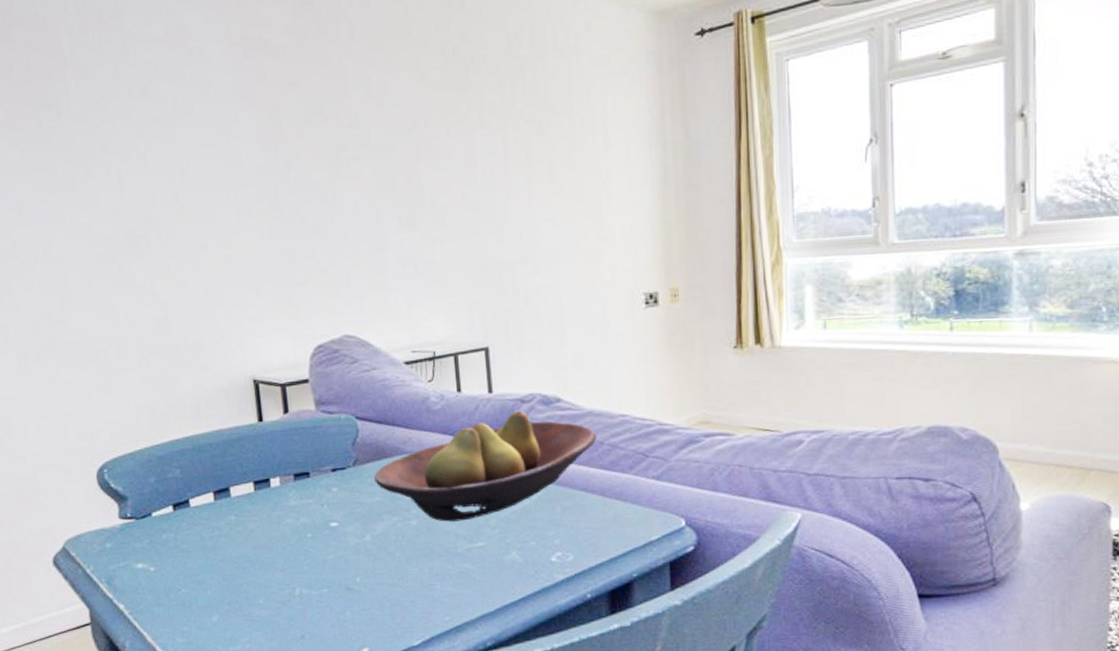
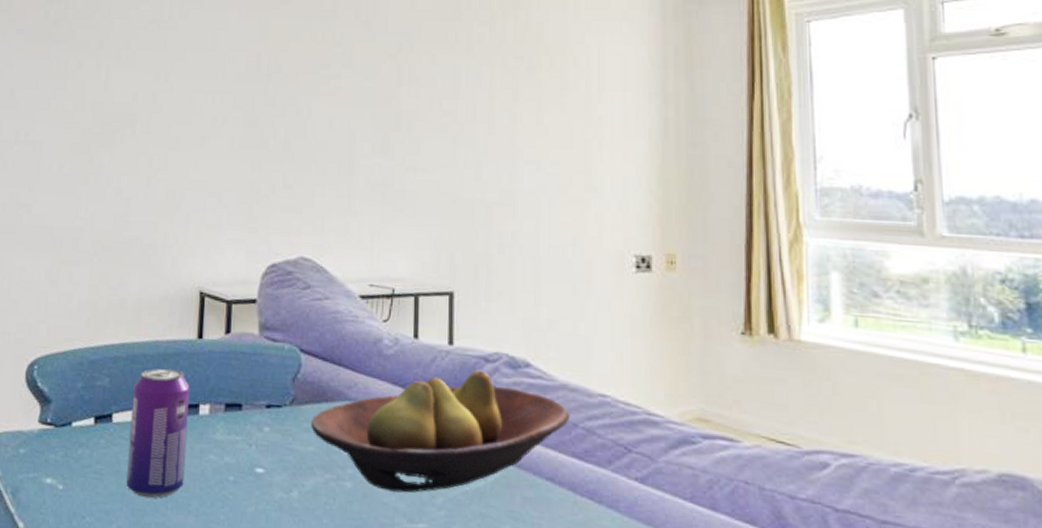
beverage can: none [204,452,267,565] -> present [126,368,190,498]

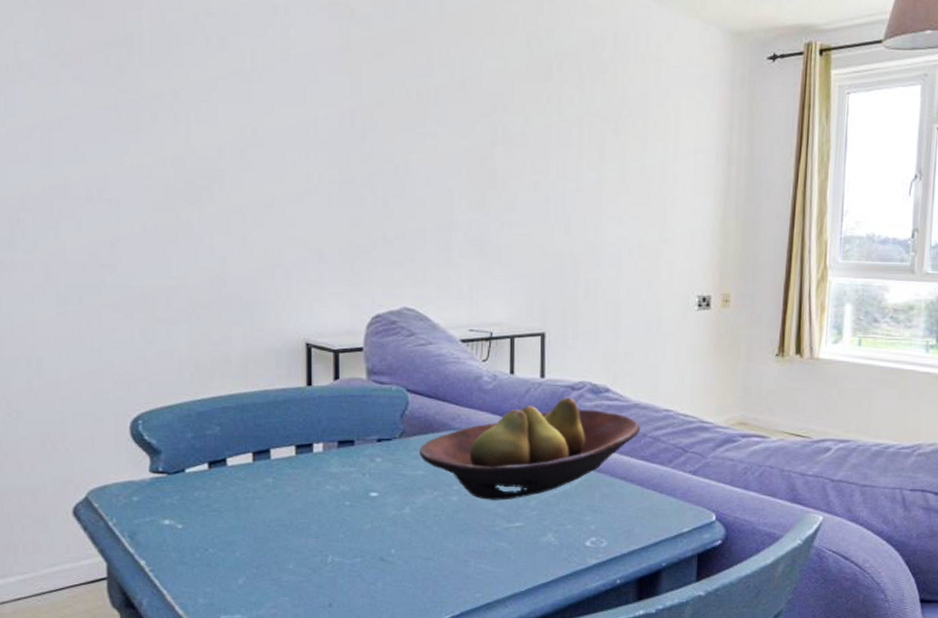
beverage can: present [126,368,190,498] -> none [245,414,303,527]

